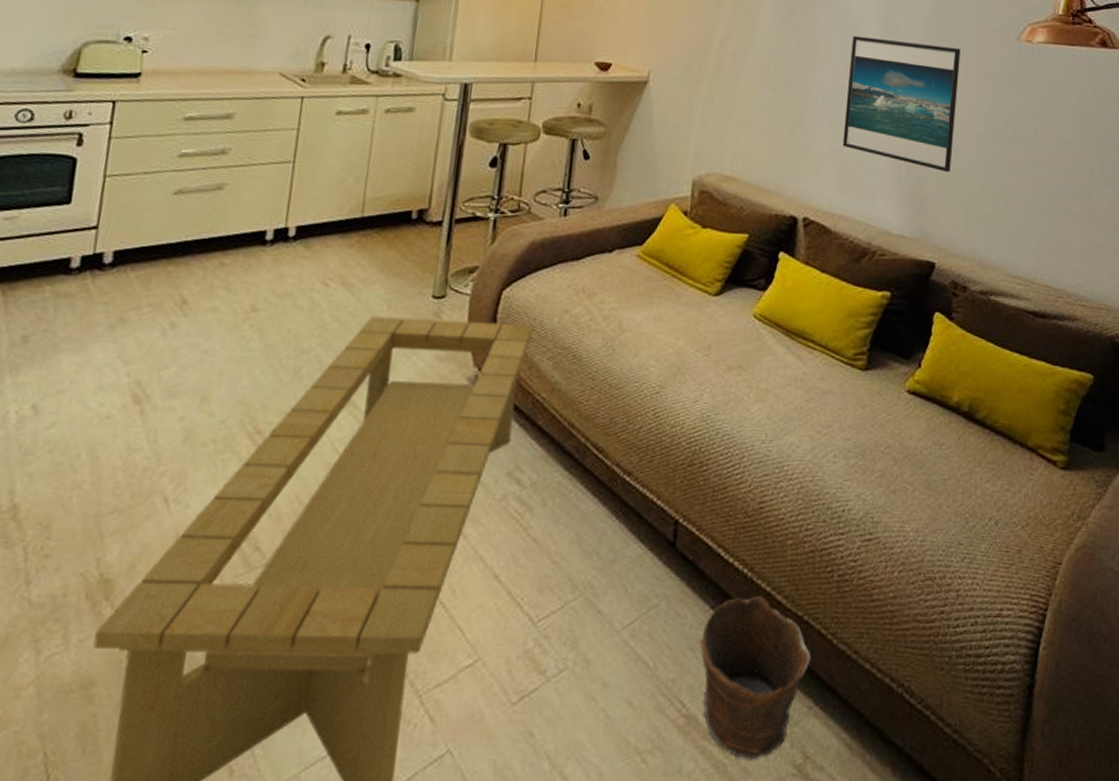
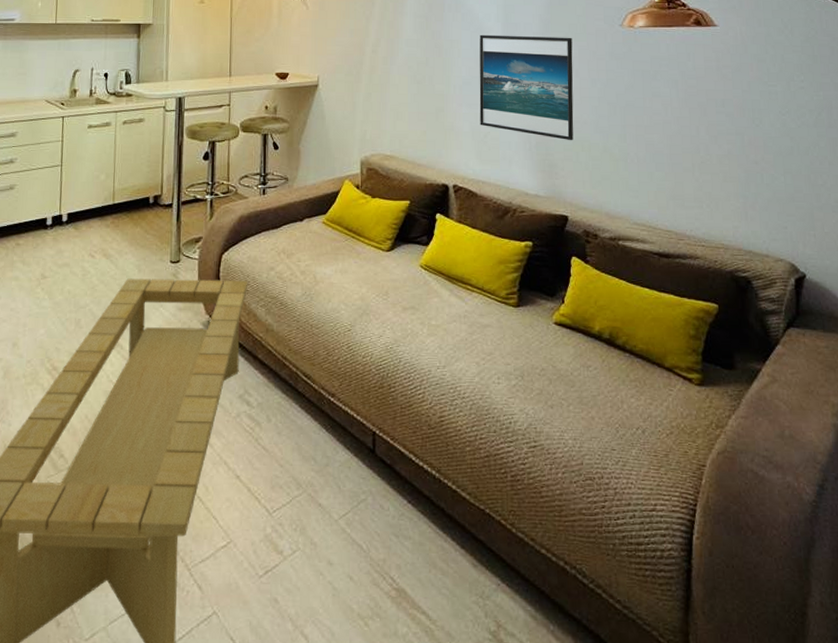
clay pot: present [699,596,811,760] -> none [402,493,495,627]

